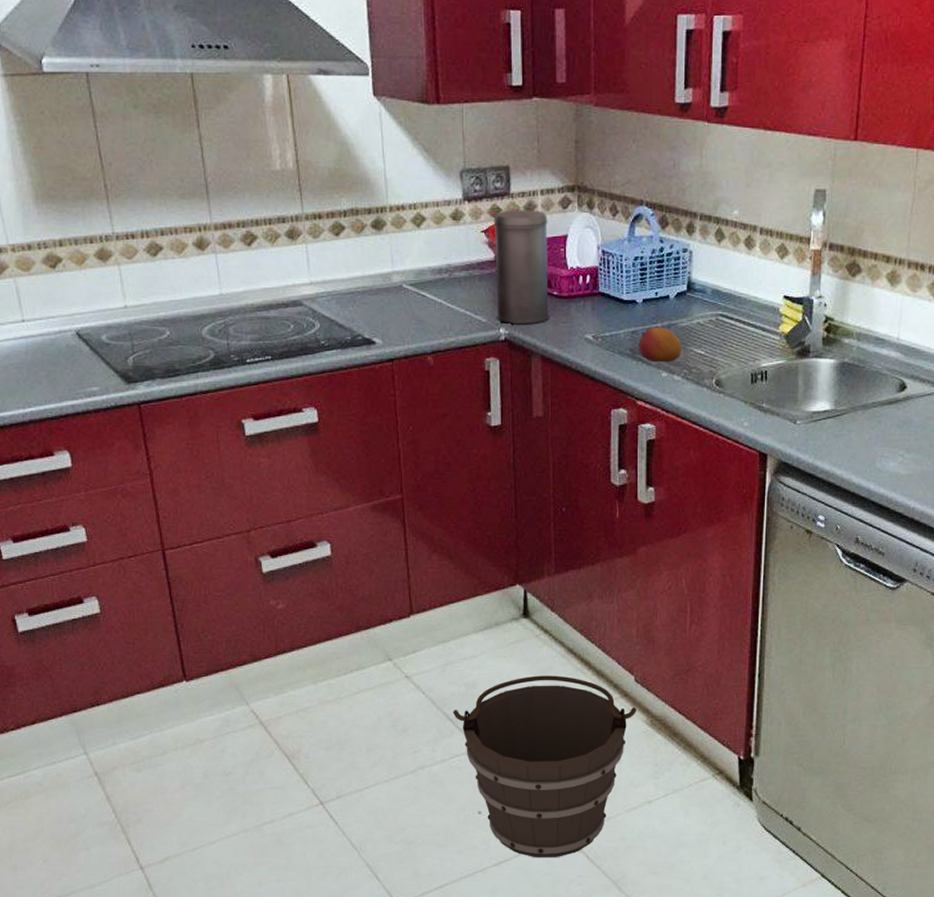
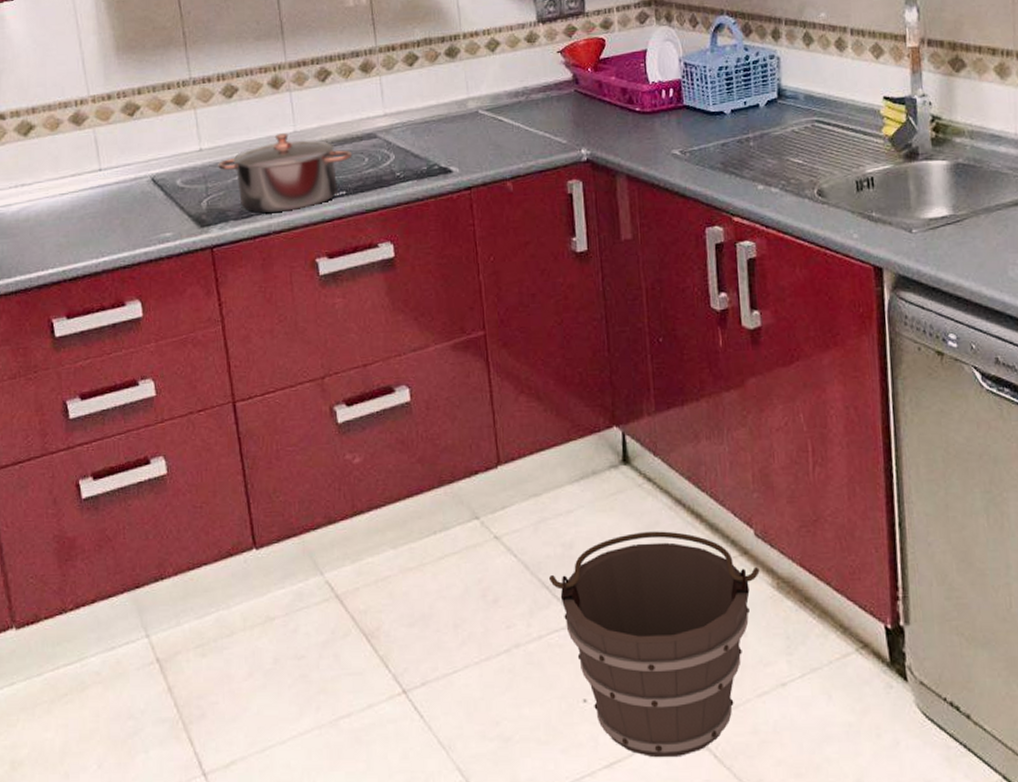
cooking pot: none [143,295,278,374] -> present [218,133,353,214]
canister: present [493,210,550,325] -> none [569,27,634,144]
fruit: present [639,326,682,363] -> none [730,137,778,175]

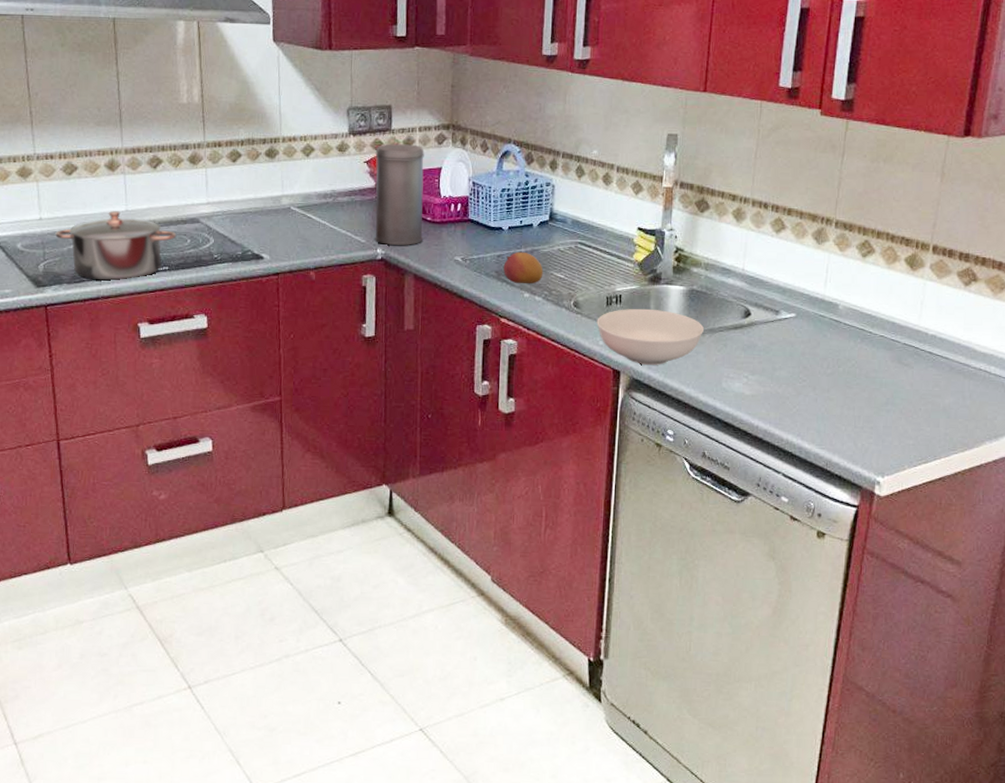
bucket: present [549,531,760,758] -> none [318,572,492,751]
canister: none [569,27,634,144] -> present [375,144,424,246]
fruit: none [730,137,778,175] -> present [503,251,543,284]
bowl: none [847,190,978,258] -> present [597,308,704,365]

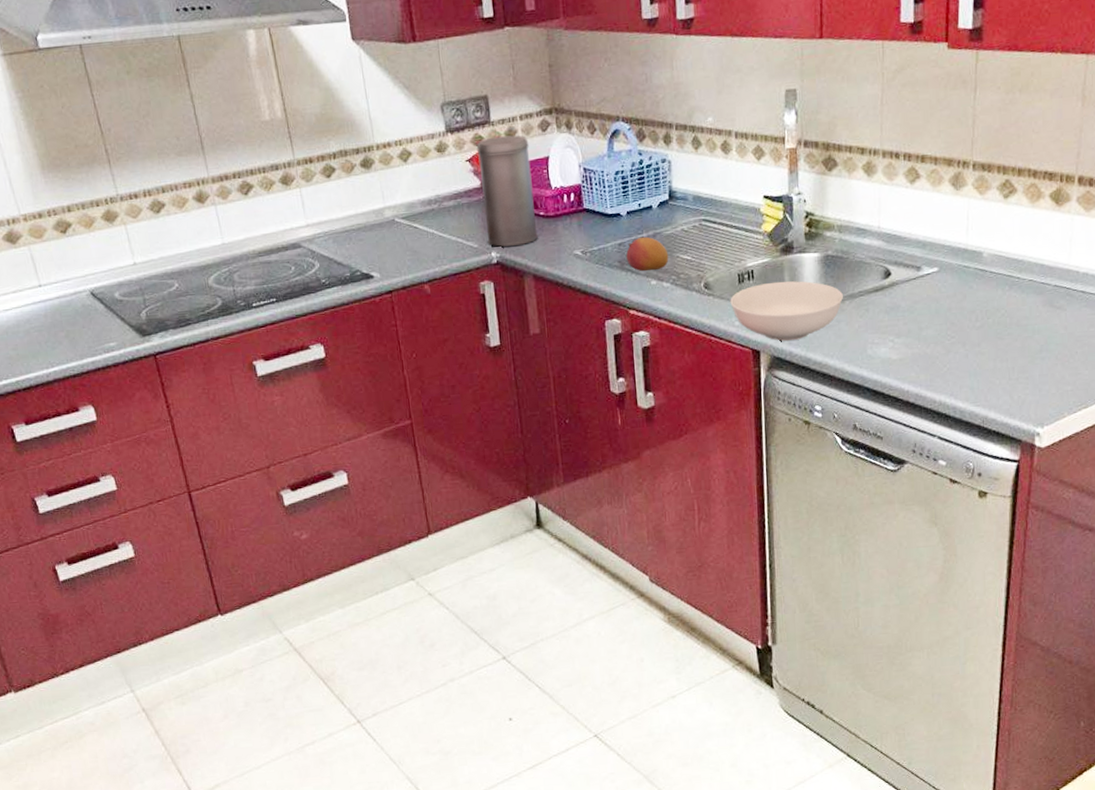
cooking pot: present [55,211,177,281] -> none [152,245,280,322]

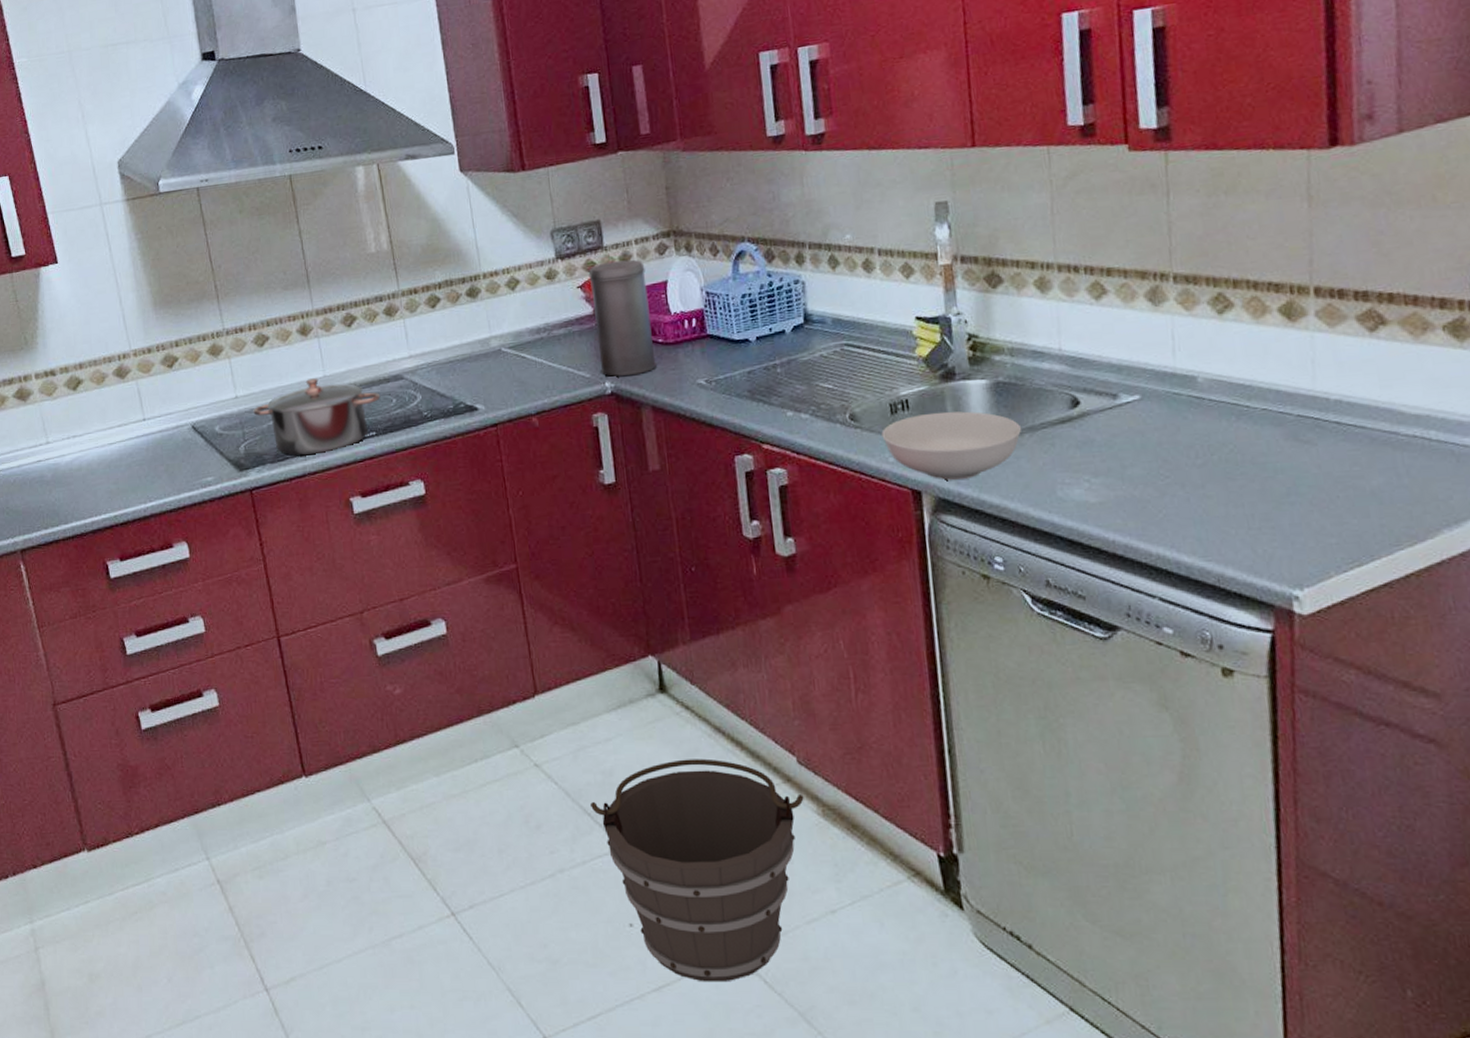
cooking pot: none [152,245,280,322] -> present [253,378,381,456]
bucket: none [477,581,654,759] -> present [591,758,804,982]
fruit: present [626,236,669,272] -> none [757,363,807,402]

